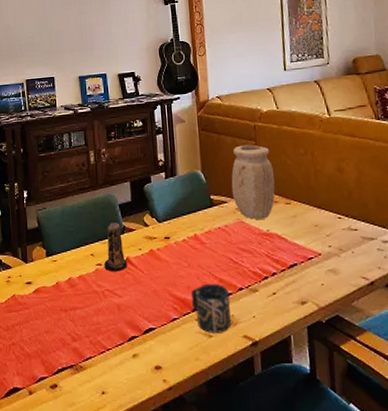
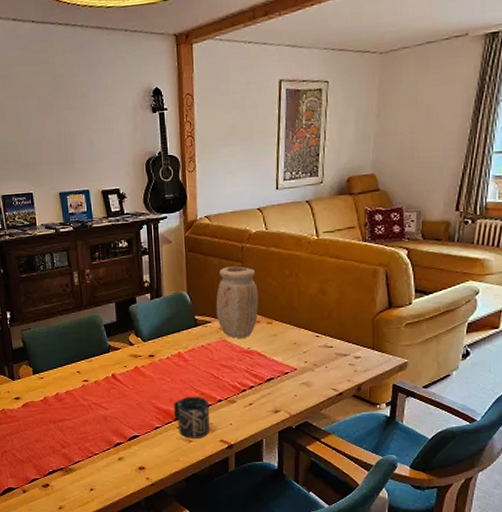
candle: present [104,222,128,272] -> none [90,342,113,387]

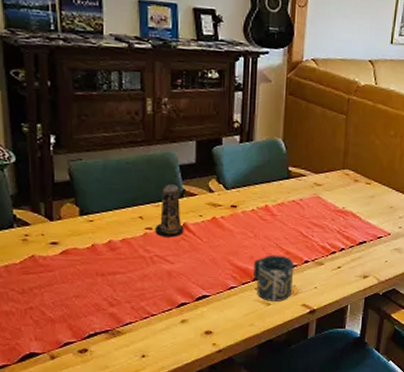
candle: none [90,342,113,387] -> present [155,184,184,238]
vase: present [216,266,259,338] -> none [312,117,360,197]

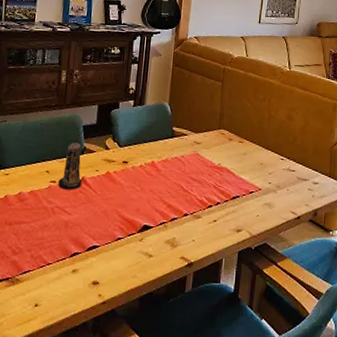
cup: present [252,254,295,302] -> none [138,207,175,254]

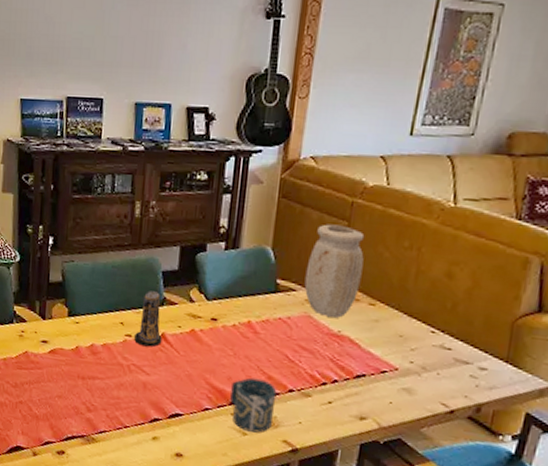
cup: none [138,207,175,254] -> present [229,377,277,433]
vase: none [193,84,234,154] -> present [304,224,365,318]

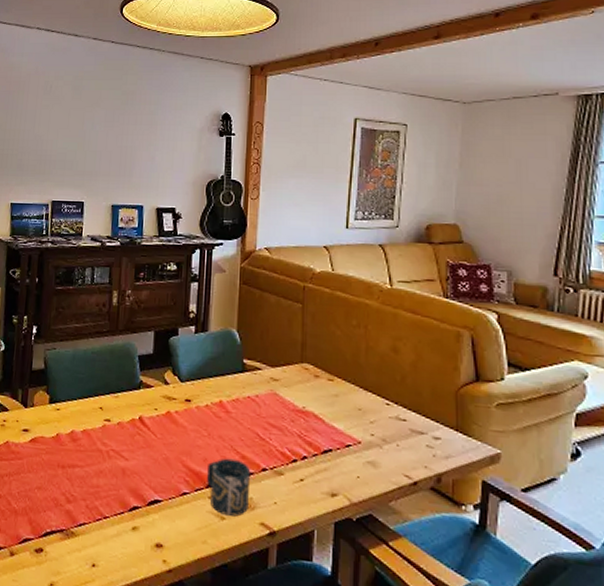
candle: present [134,291,162,348] -> none [113,375,140,432]
vase: present [304,224,365,318] -> none [268,306,319,394]

